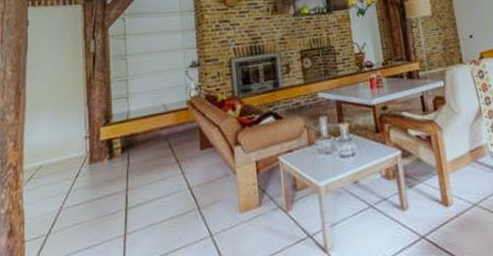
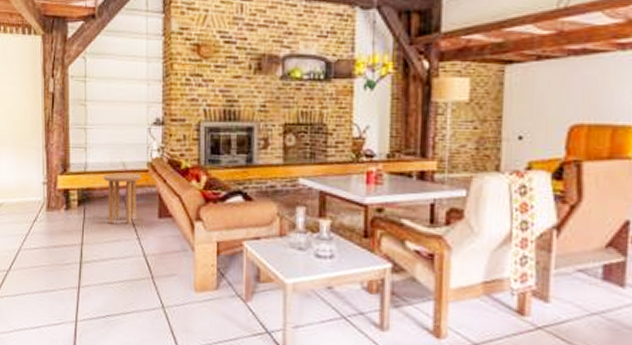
side table: none [145,112,183,165] -> present [103,172,142,224]

